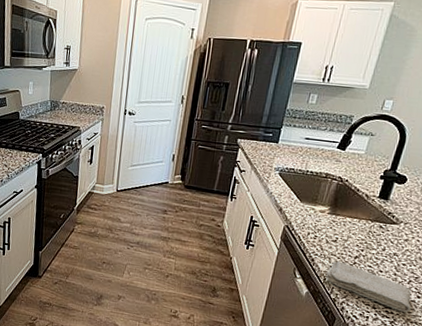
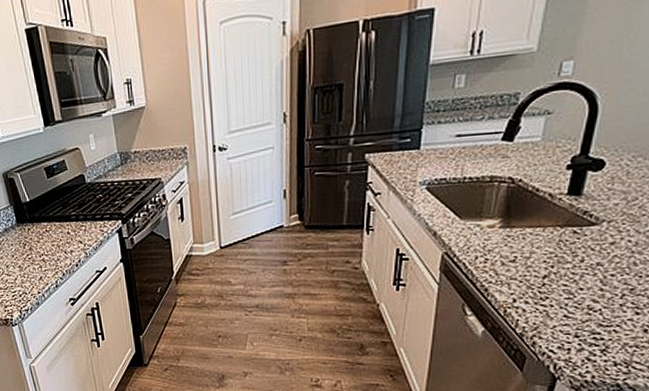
washcloth: present [326,261,412,313] -> none [507,285,628,336]

